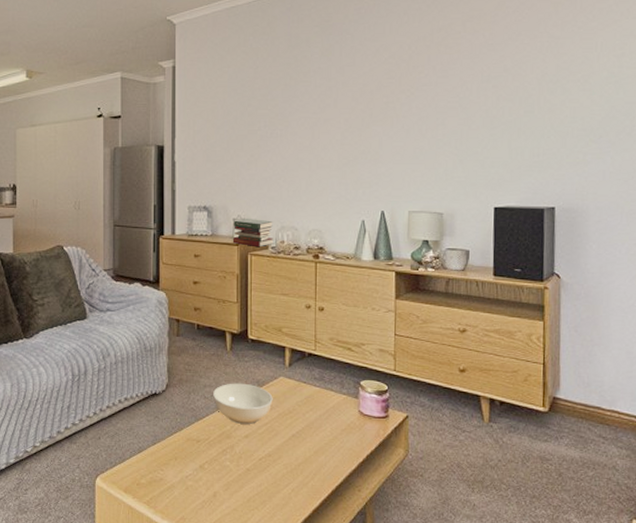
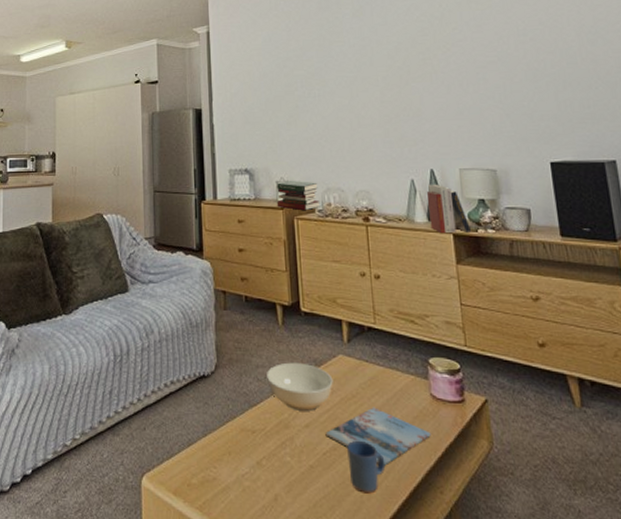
magazine: none [262,421,355,469] -> present [325,407,431,466]
mug: none [281,448,313,490] -> present [347,440,386,492]
books: none [375,225,413,272] -> present [427,184,472,234]

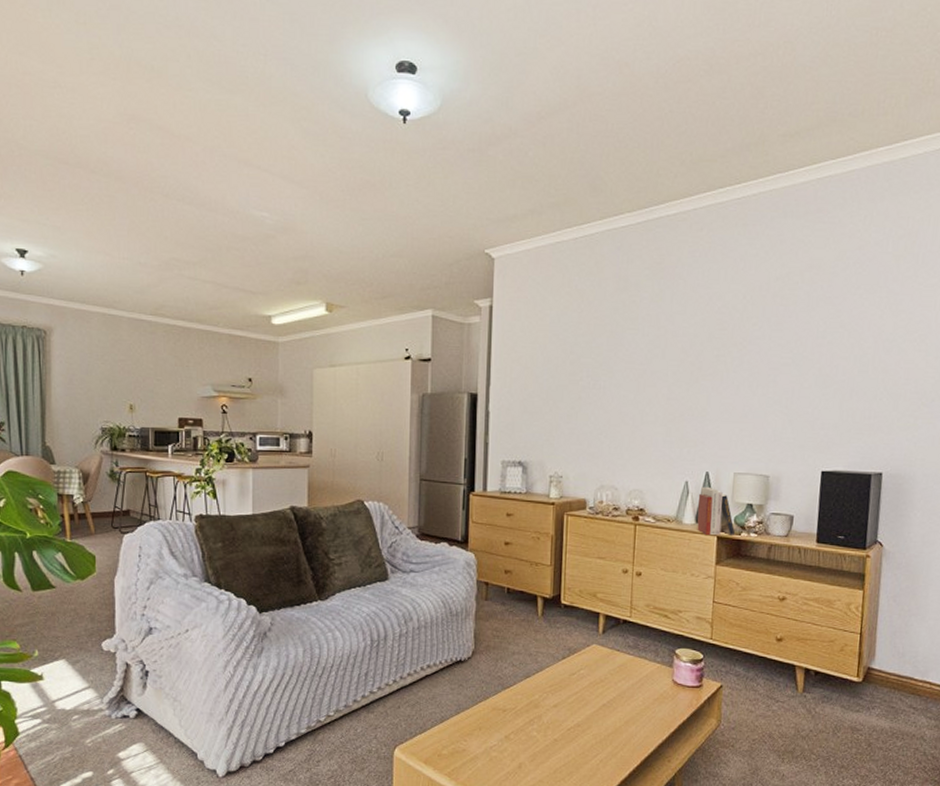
bowl: present [266,362,333,411] -> none [521,650,585,693]
books: present [276,181,321,211] -> none [548,476,592,508]
magazine: present [325,407,431,466] -> none [571,690,668,740]
mug: present [347,440,386,492] -> none [589,718,623,761]

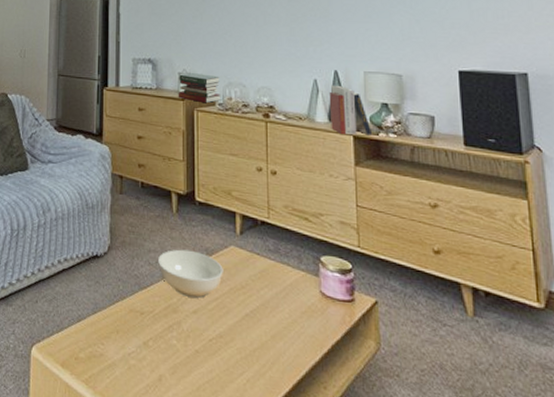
bowl: none [521,650,585,693] -> present [157,249,223,298]
books: none [548,476,592,508] -> present [178,73,221,104]

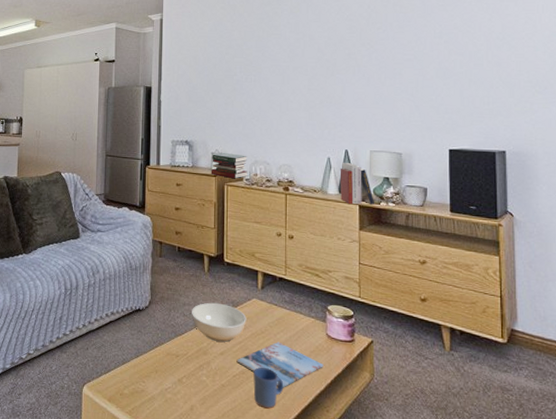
magazine: none [212,299,318,357] -> present [236,342,324,388]
mug: none [233,329,271,382] -> present [253,367,284,408]

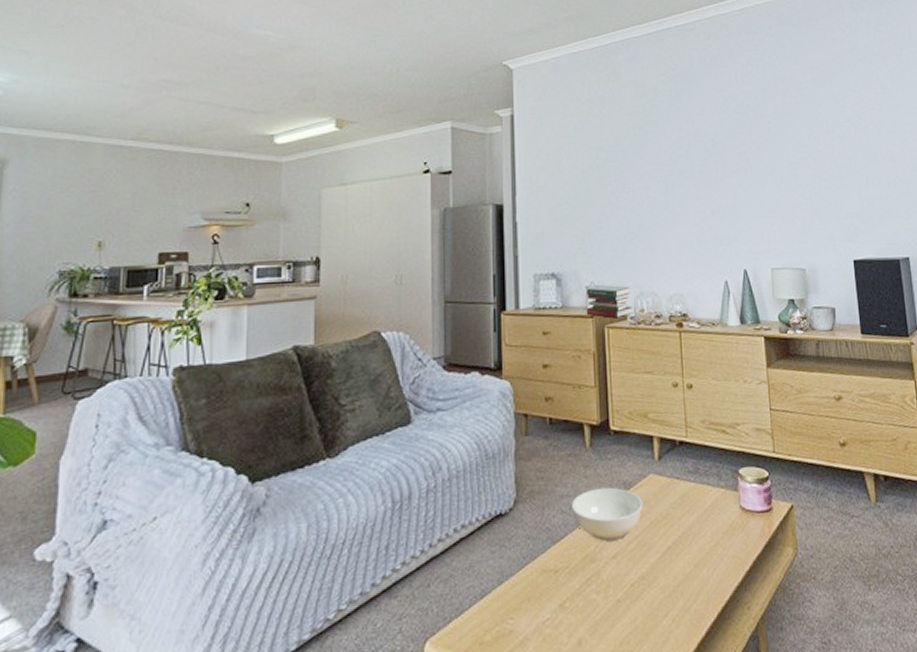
magazine: present [236,342,324,388] -> none [634,527,740,589]
mug: present [253,367,284,408] -> none [656,564,695,620]
books: present [340,162,375,206] -> none [741,284,782,337]

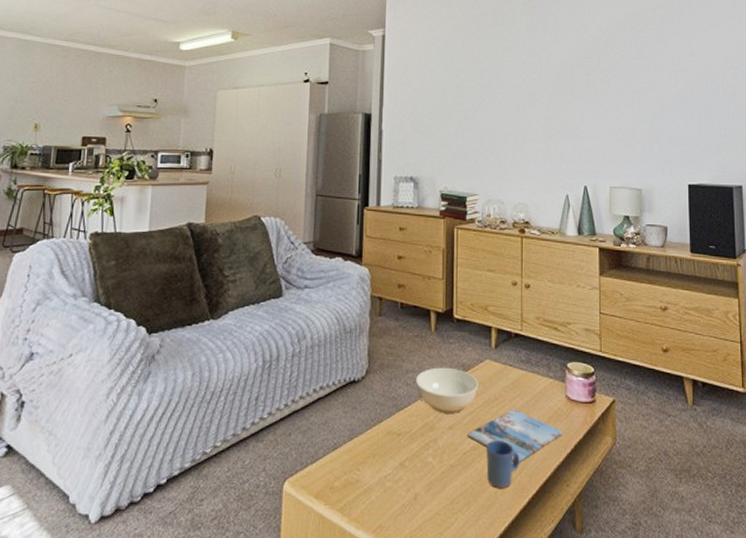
magazine: none [634,527,740,589] -> present [467,408,563,463]
mug: none [656,564,695,620] -> present [486,440,520,488]

